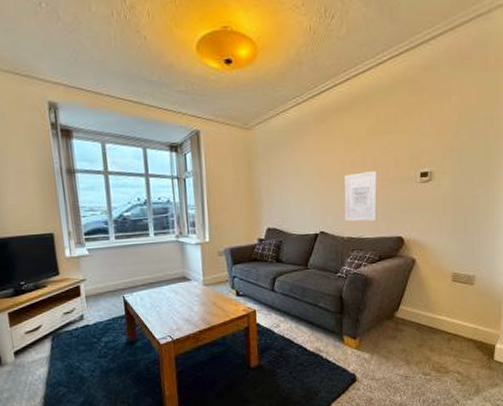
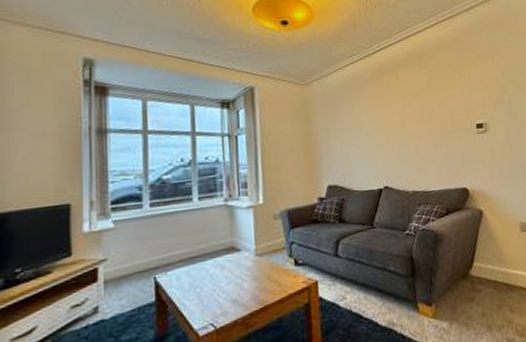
wall art: present [344,171,378,222] -> none [404,124,440,175]

